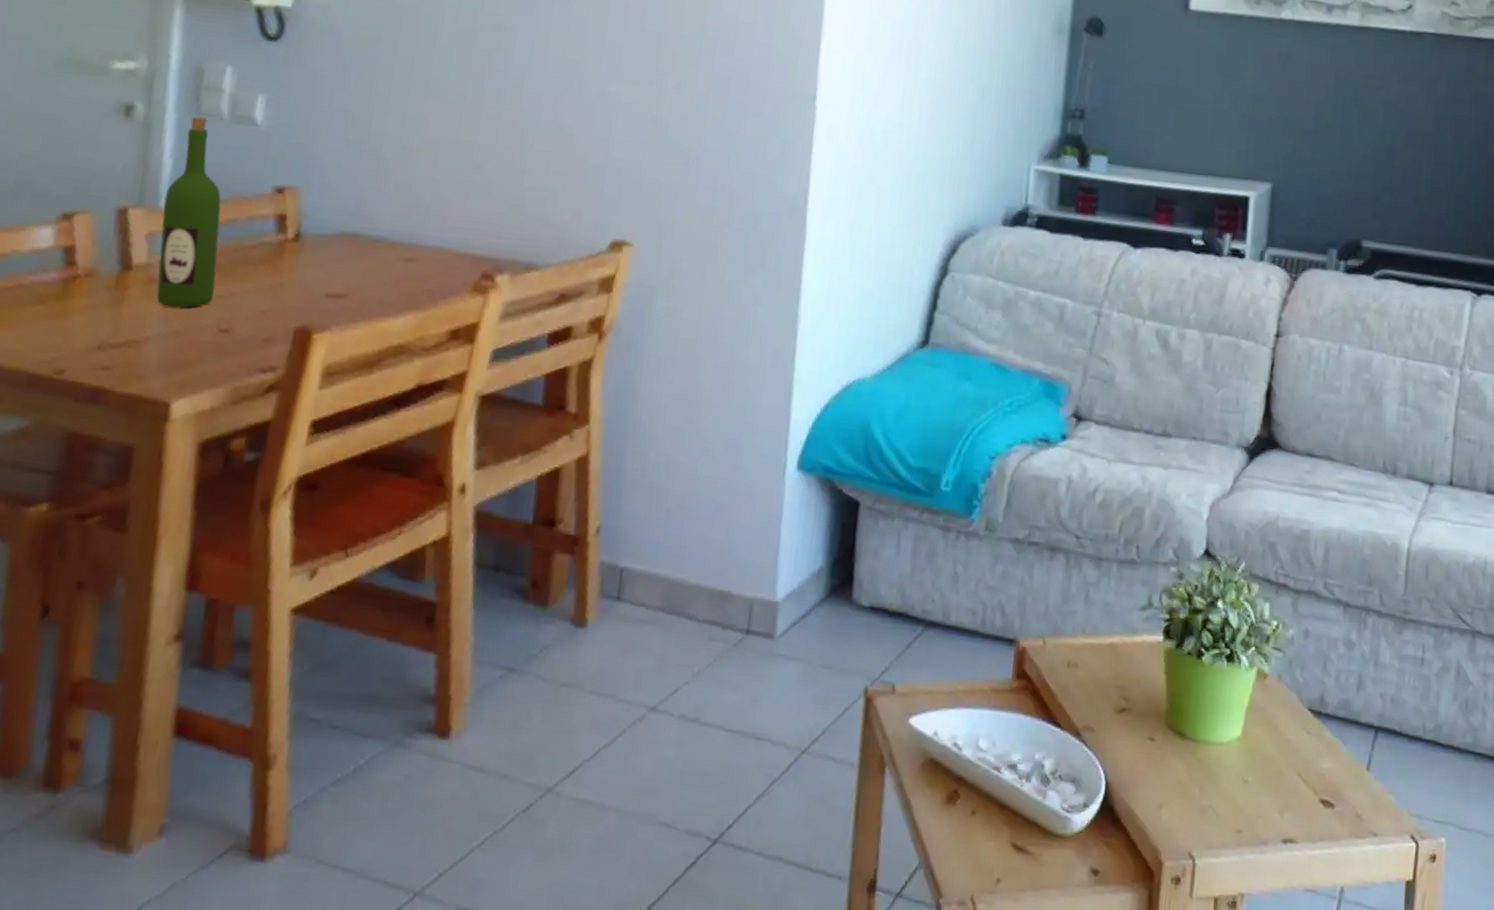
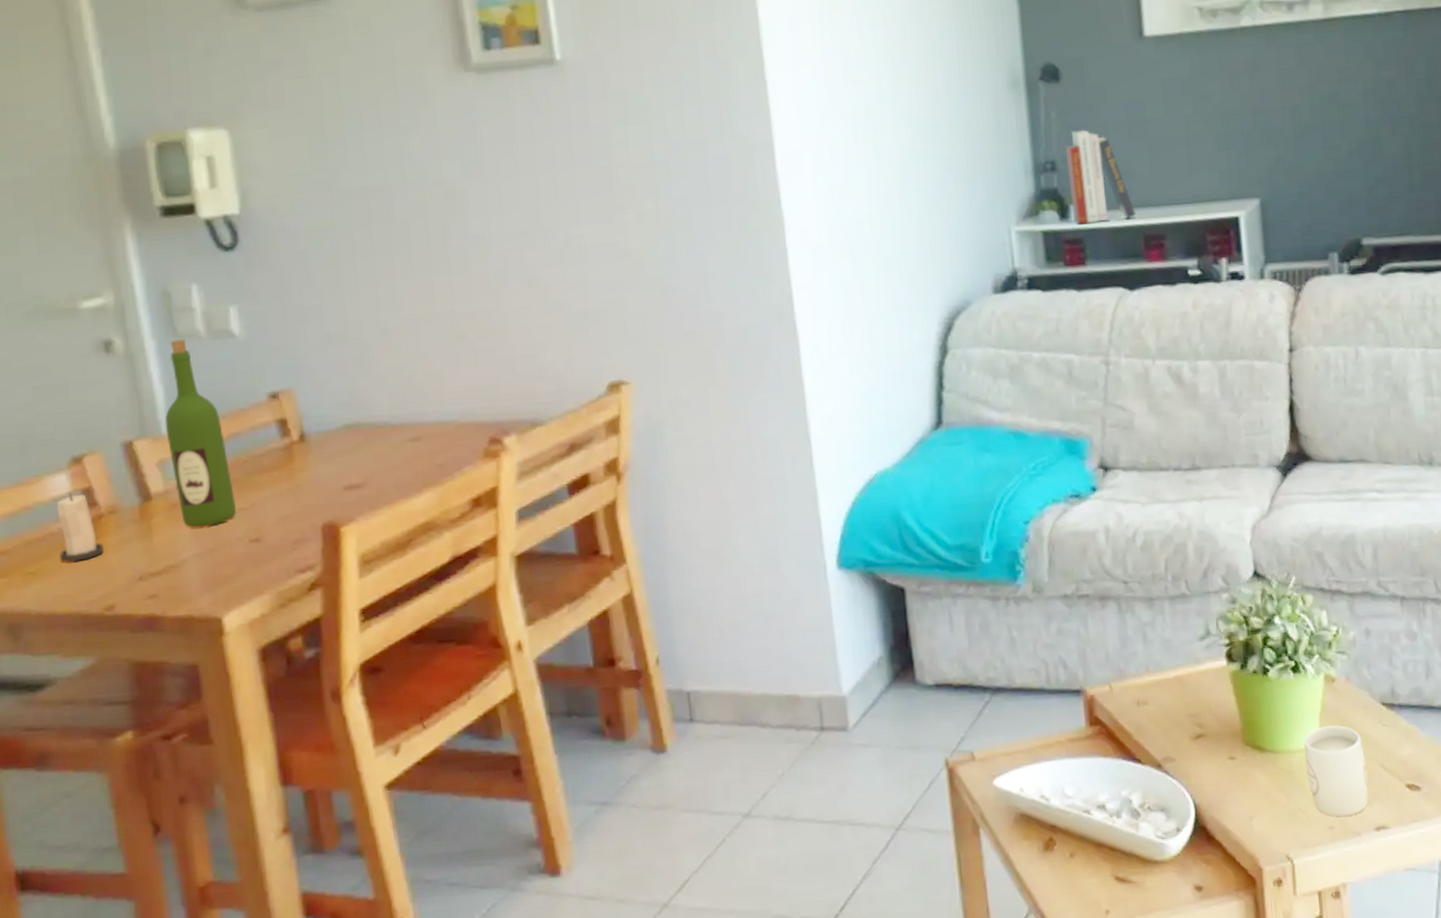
candle: none [22,247,71,319] -> present [56,492,105,563]
books: none [1092,84,1152,178] -> present [1066,129,1136,225]
mug: none [1223,723,1285,823] -> present [1303,725,1369,817]

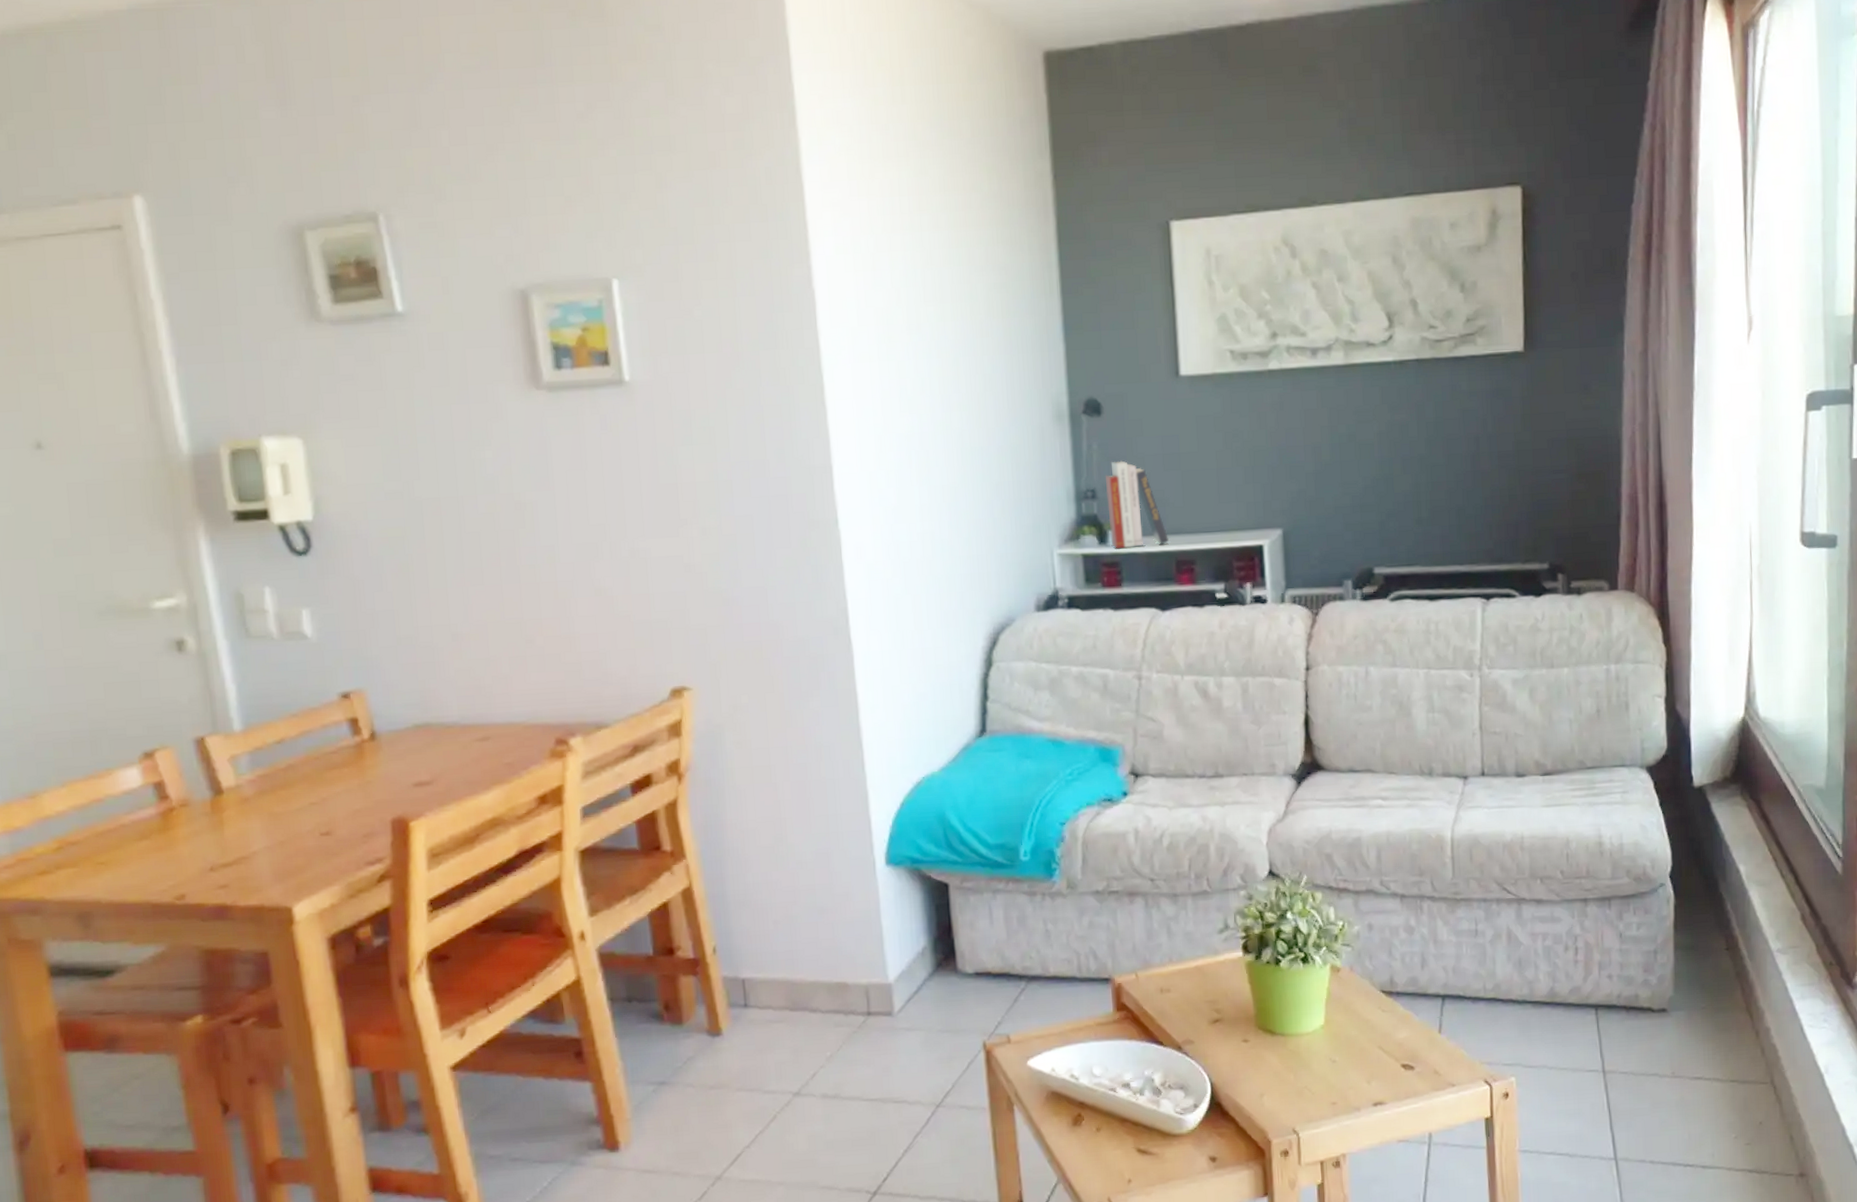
candle: present [56,492,105,563] -> none [127,786,176,854]
wine bottle: present [165,339,237,528] -> none [237,640,308,821]
mug: present [1303,725,1369,817] -> none [1310,1011,1368,1094]

